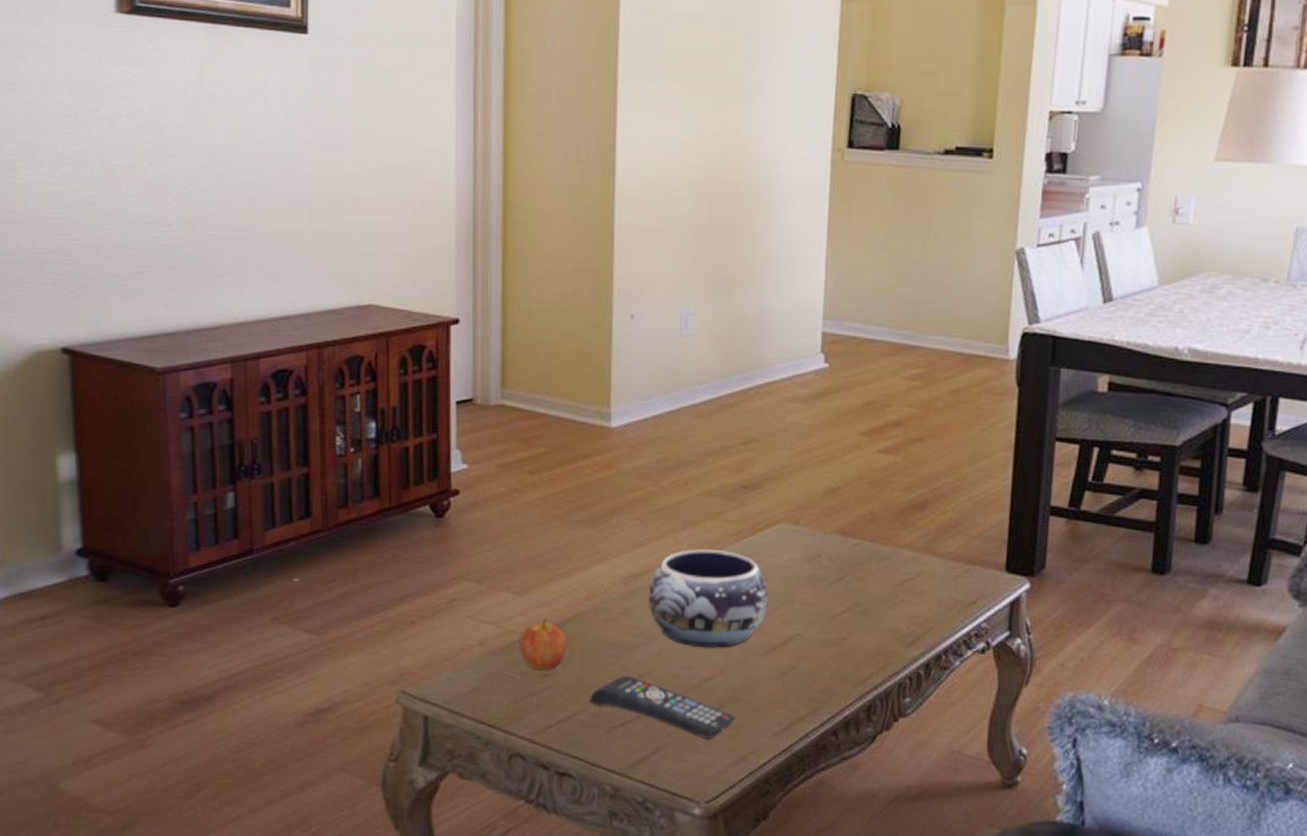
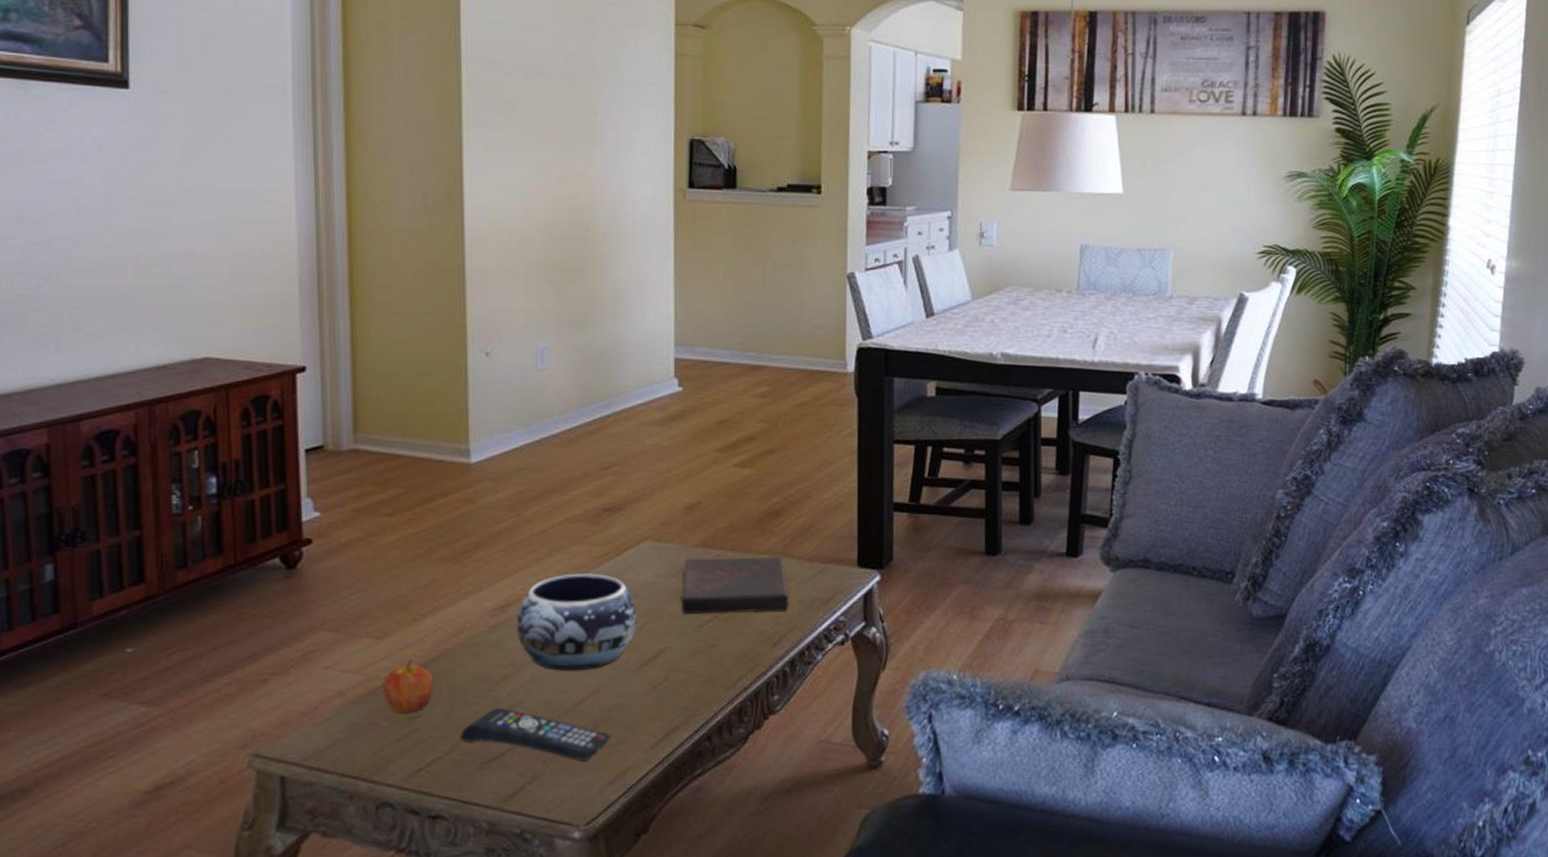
book: none [814,544,928,612] -> present [681,557,789,614]

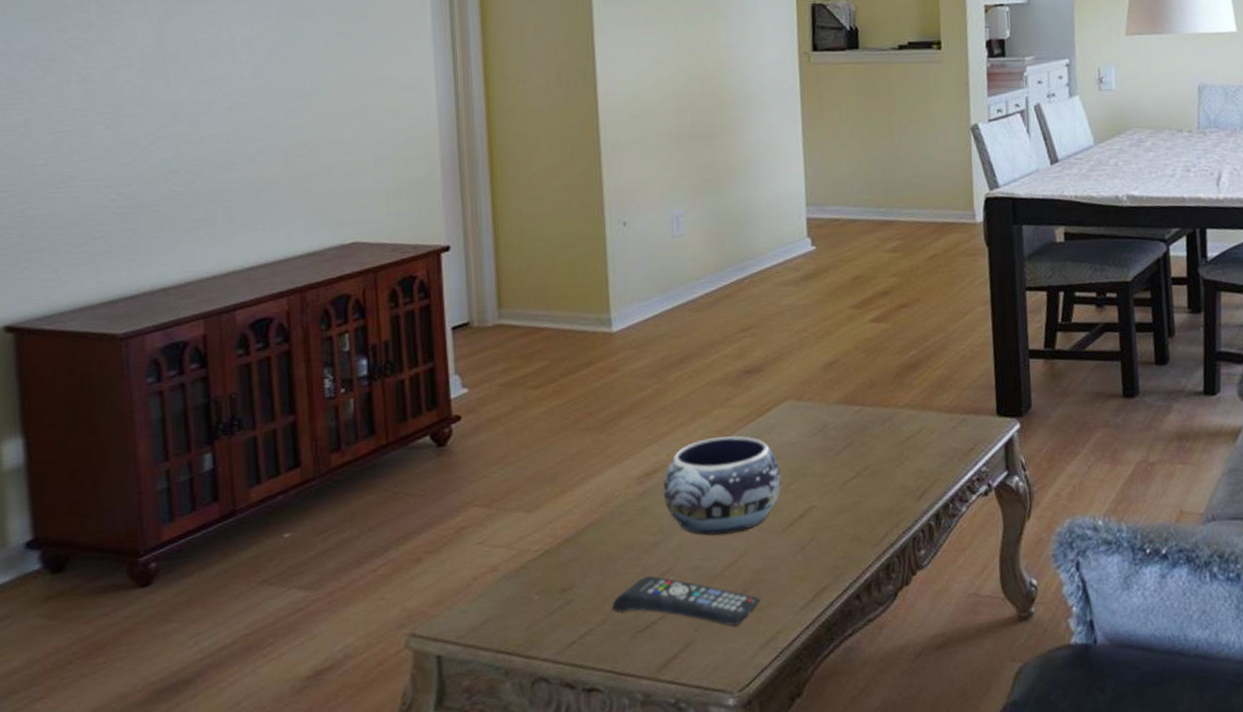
apple: present [382,659,434,713] -> none [534,530,585,586]
book: present [681,557,789,614] -> none [823,410,931,472]

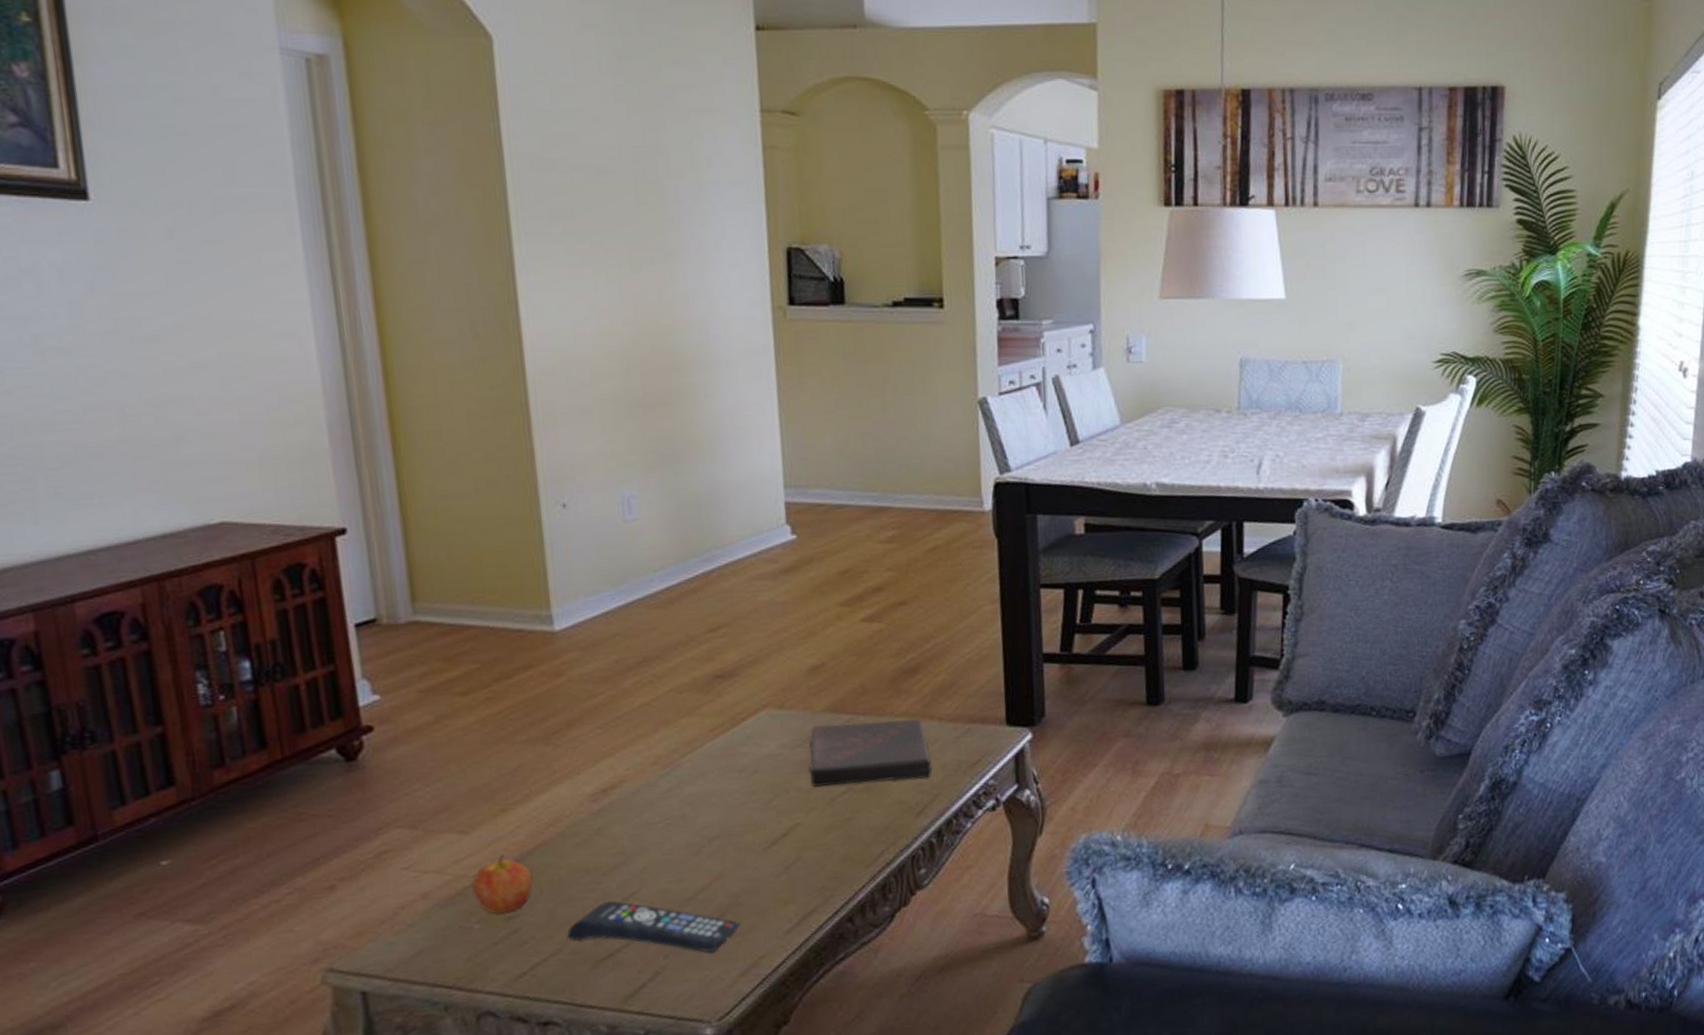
apple: none [534,530,585,586] -> present [471,853,533,914]
decorative bowl: present [663,436,782,535] -> none [622,747,762,857]
book: none [823,410,931,472] -> present [809,719,932,787]

